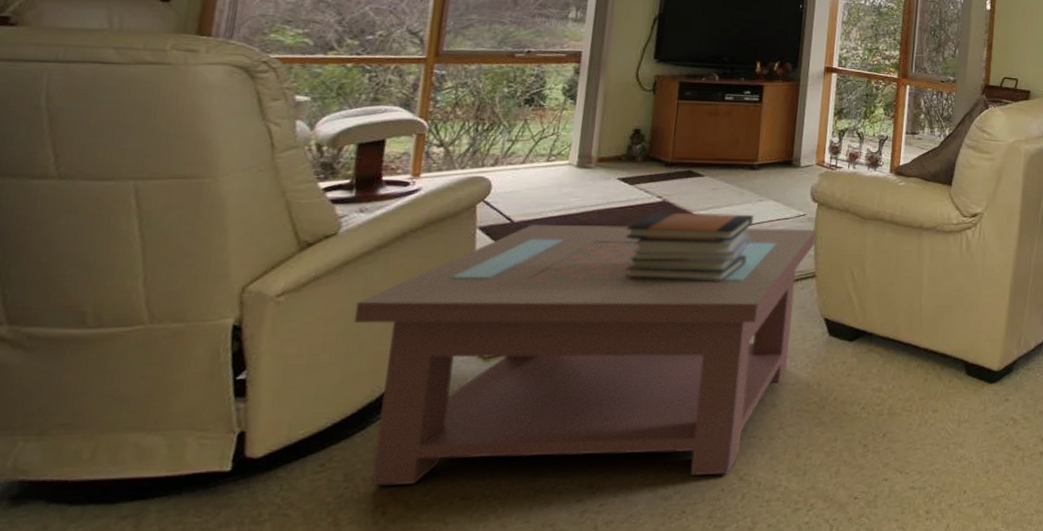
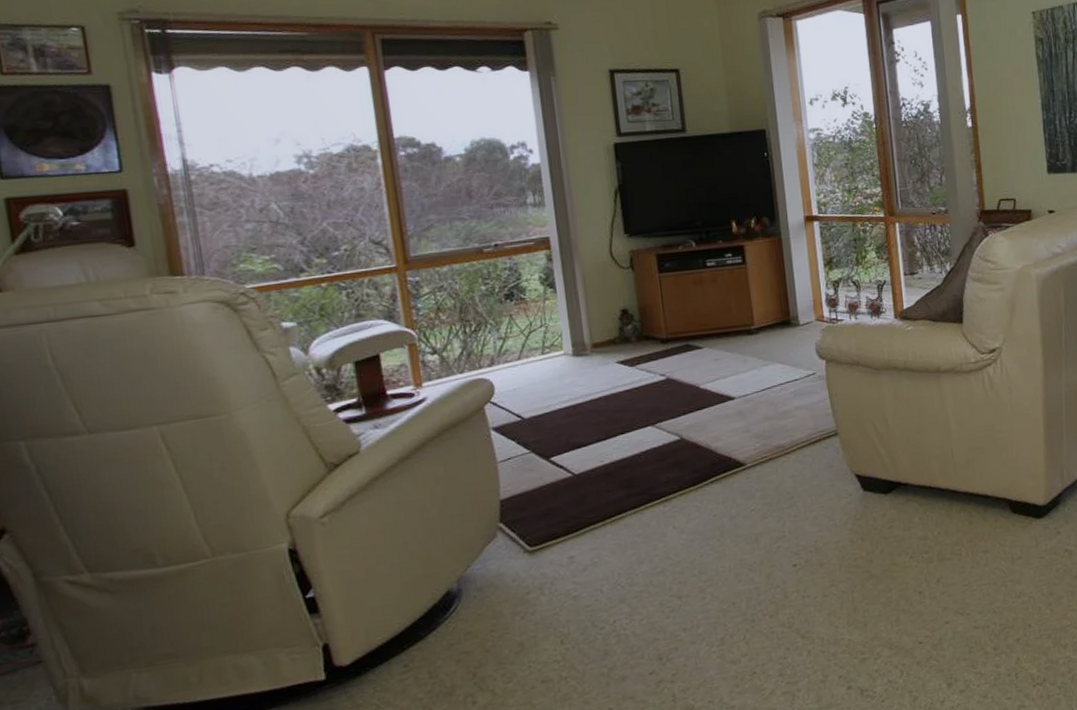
coffee table: present [353,224,817,486] -> none [395,387,832,680]
book stack: present [625,212,754,281] -> none [637,380,764,459]

